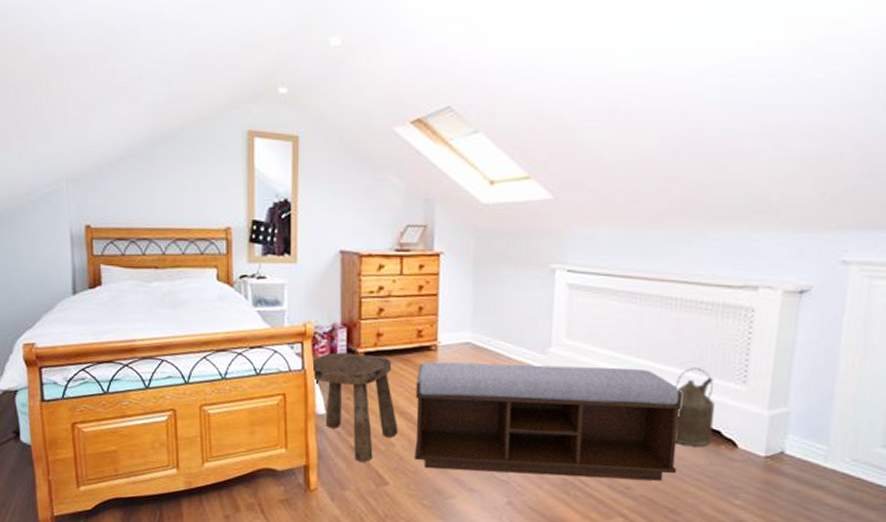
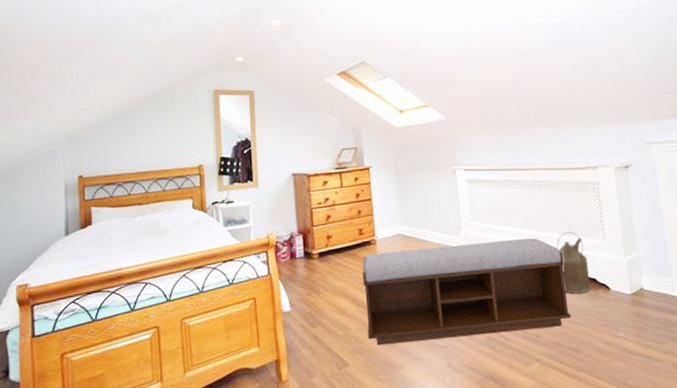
stool: present [312,352,398,462] -> none [276,255,352,349]

